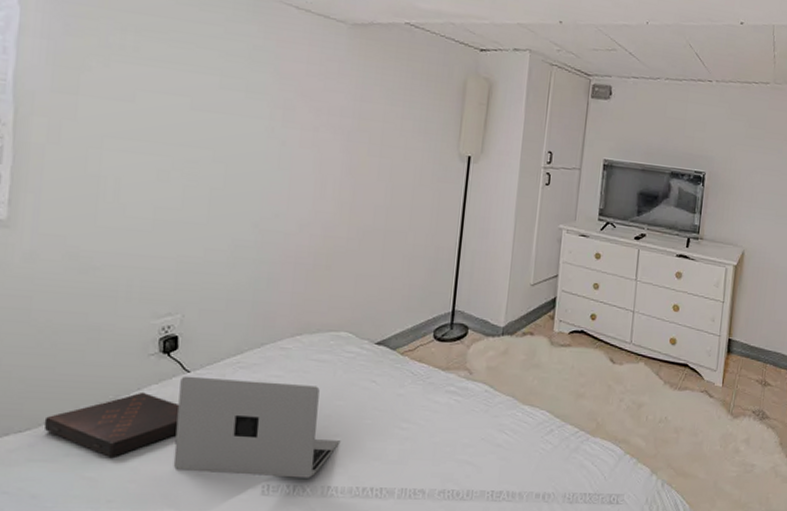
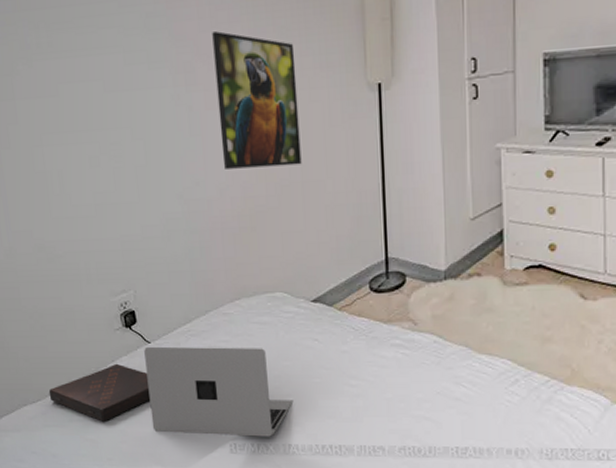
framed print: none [308,78,397,215] -> present [212,31,302,169]

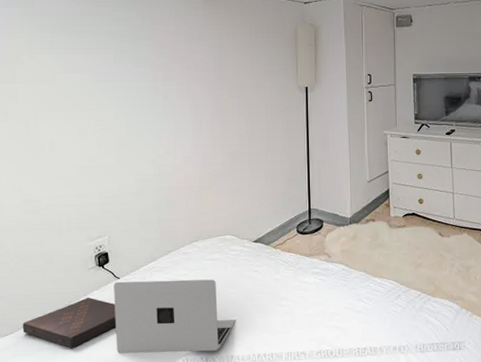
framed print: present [212,31,302,169] -> none [186,44,250,143]

